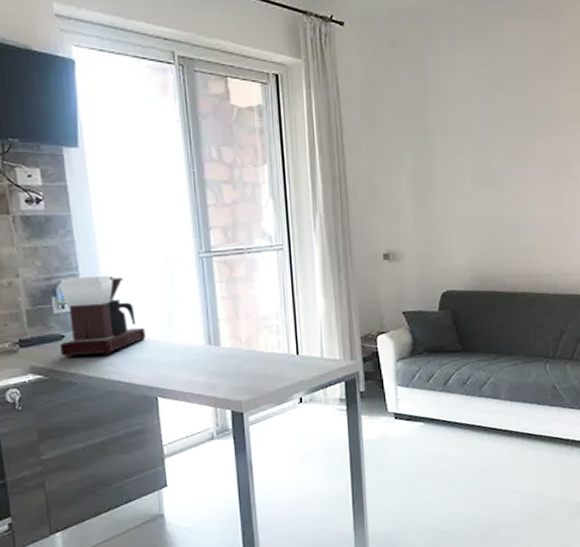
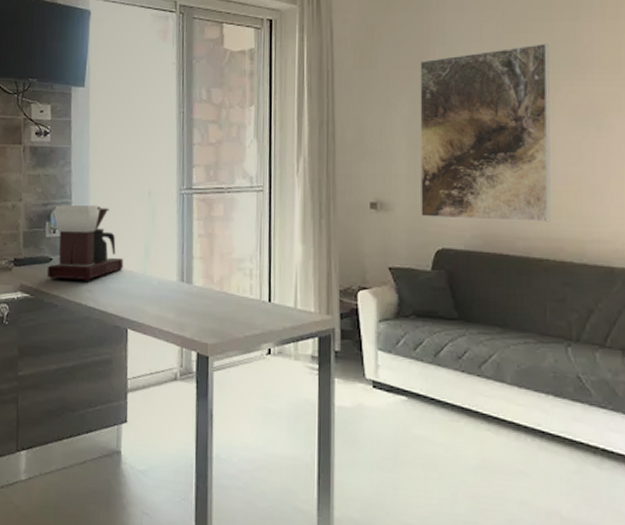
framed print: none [420,102,532,264] -> present [420,43,551,222]

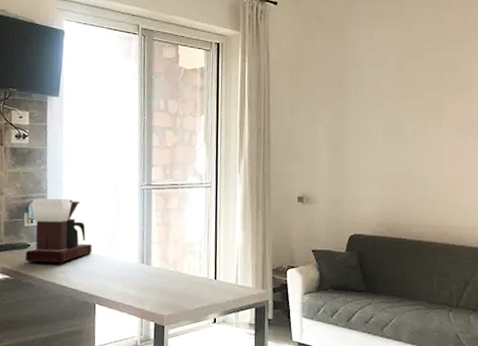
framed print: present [420,43,551,222] -> none [337,69,439,213]

